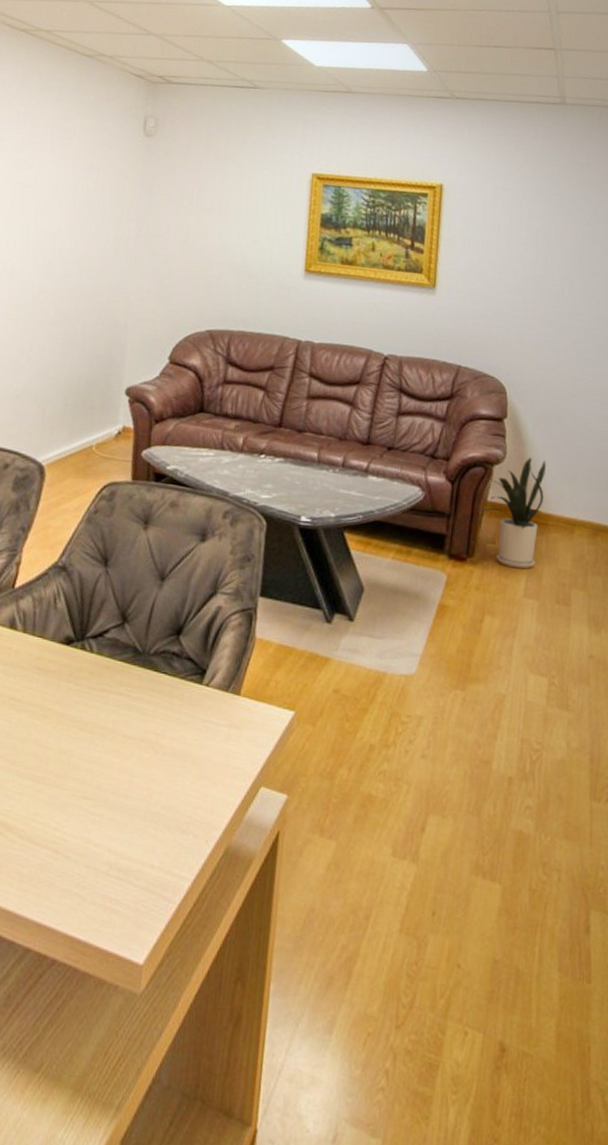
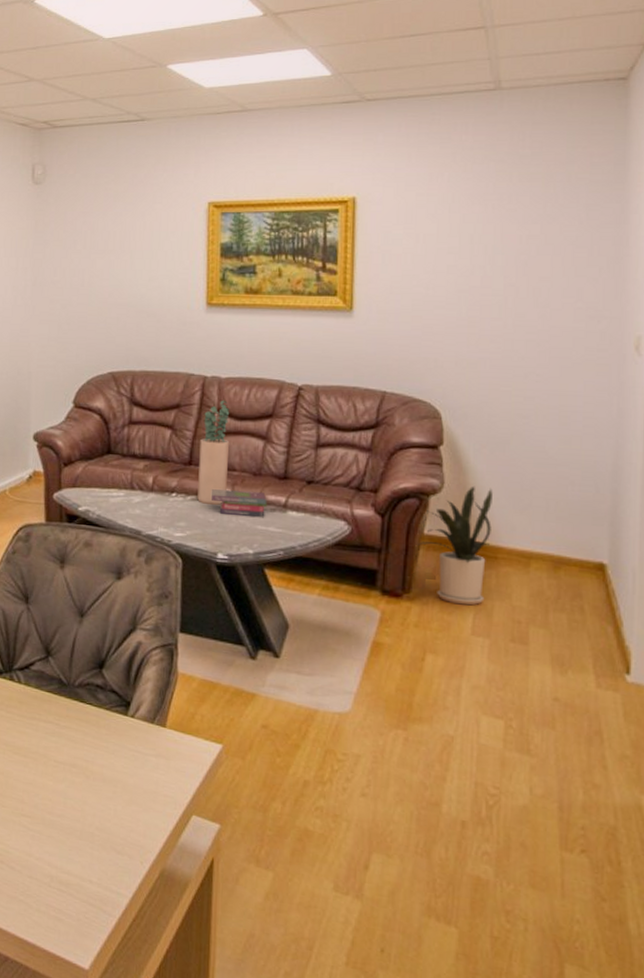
vase: none [285,363,321,469] -> present [197,398,230,506]
books: none [297,452,350,482] -> present [210,489,267,518]

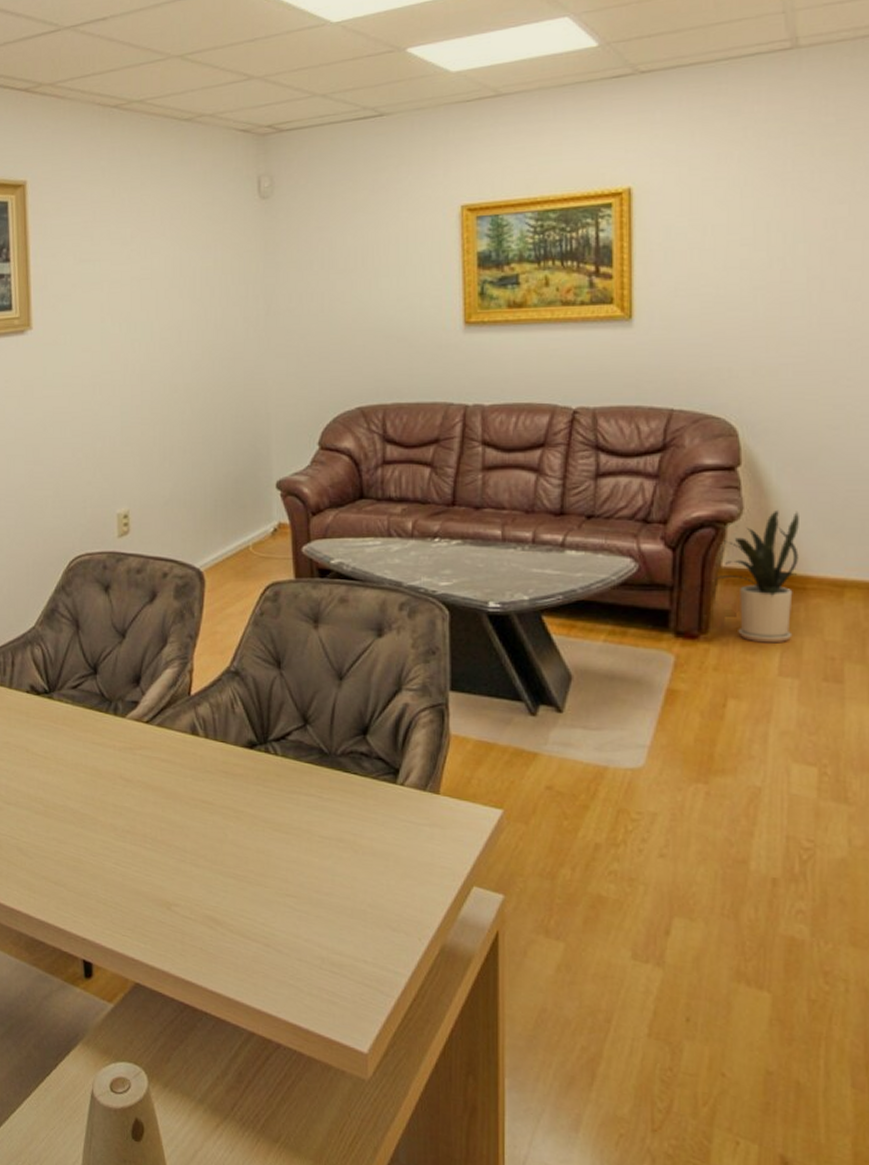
vase: present [197,398,230,506] -> none [463,429,497,550]
books: present [210,489,267,518] -> none [478,531,542,560]

